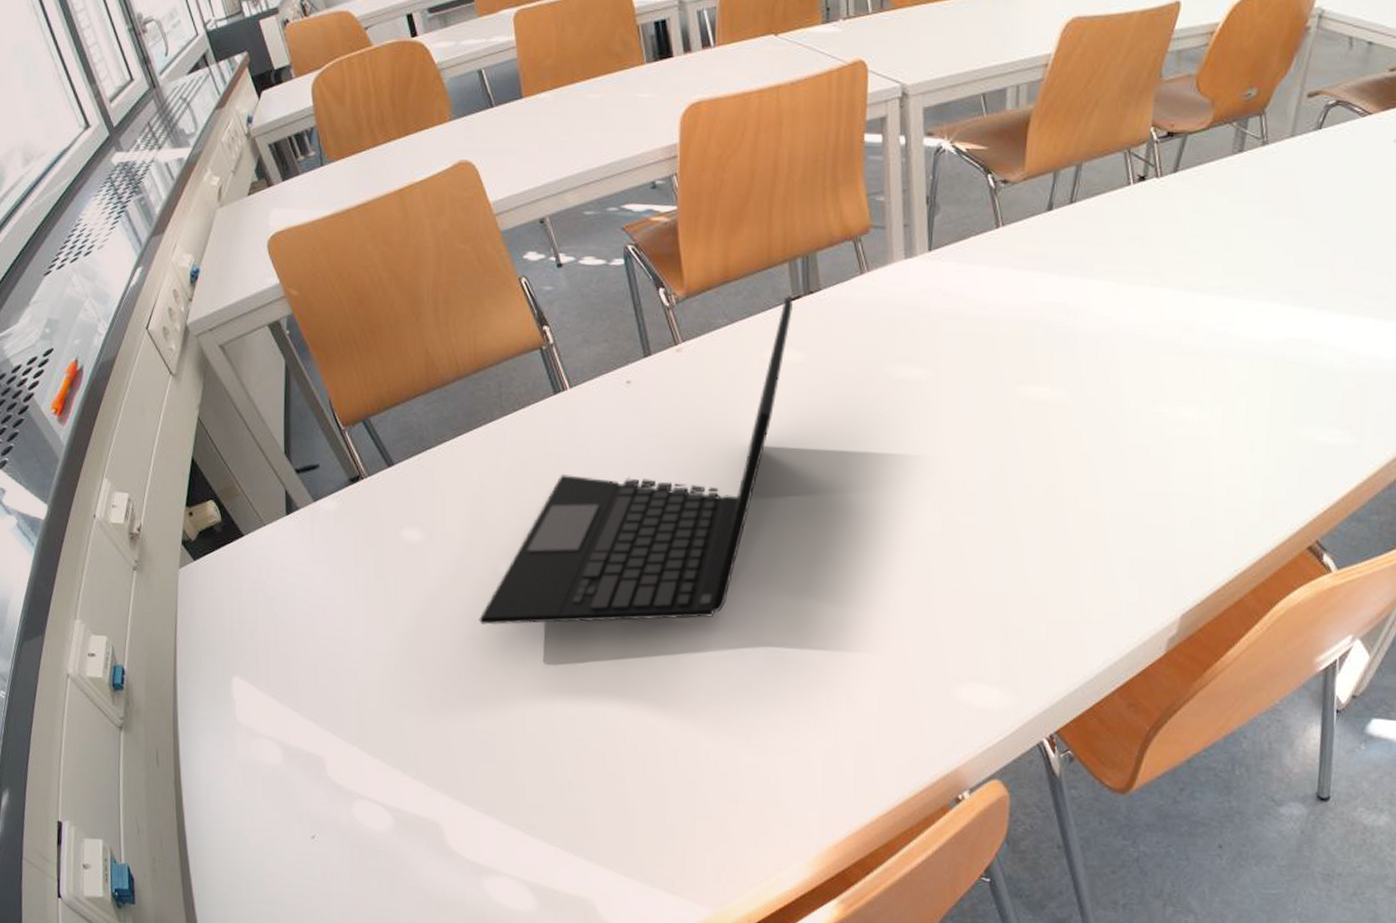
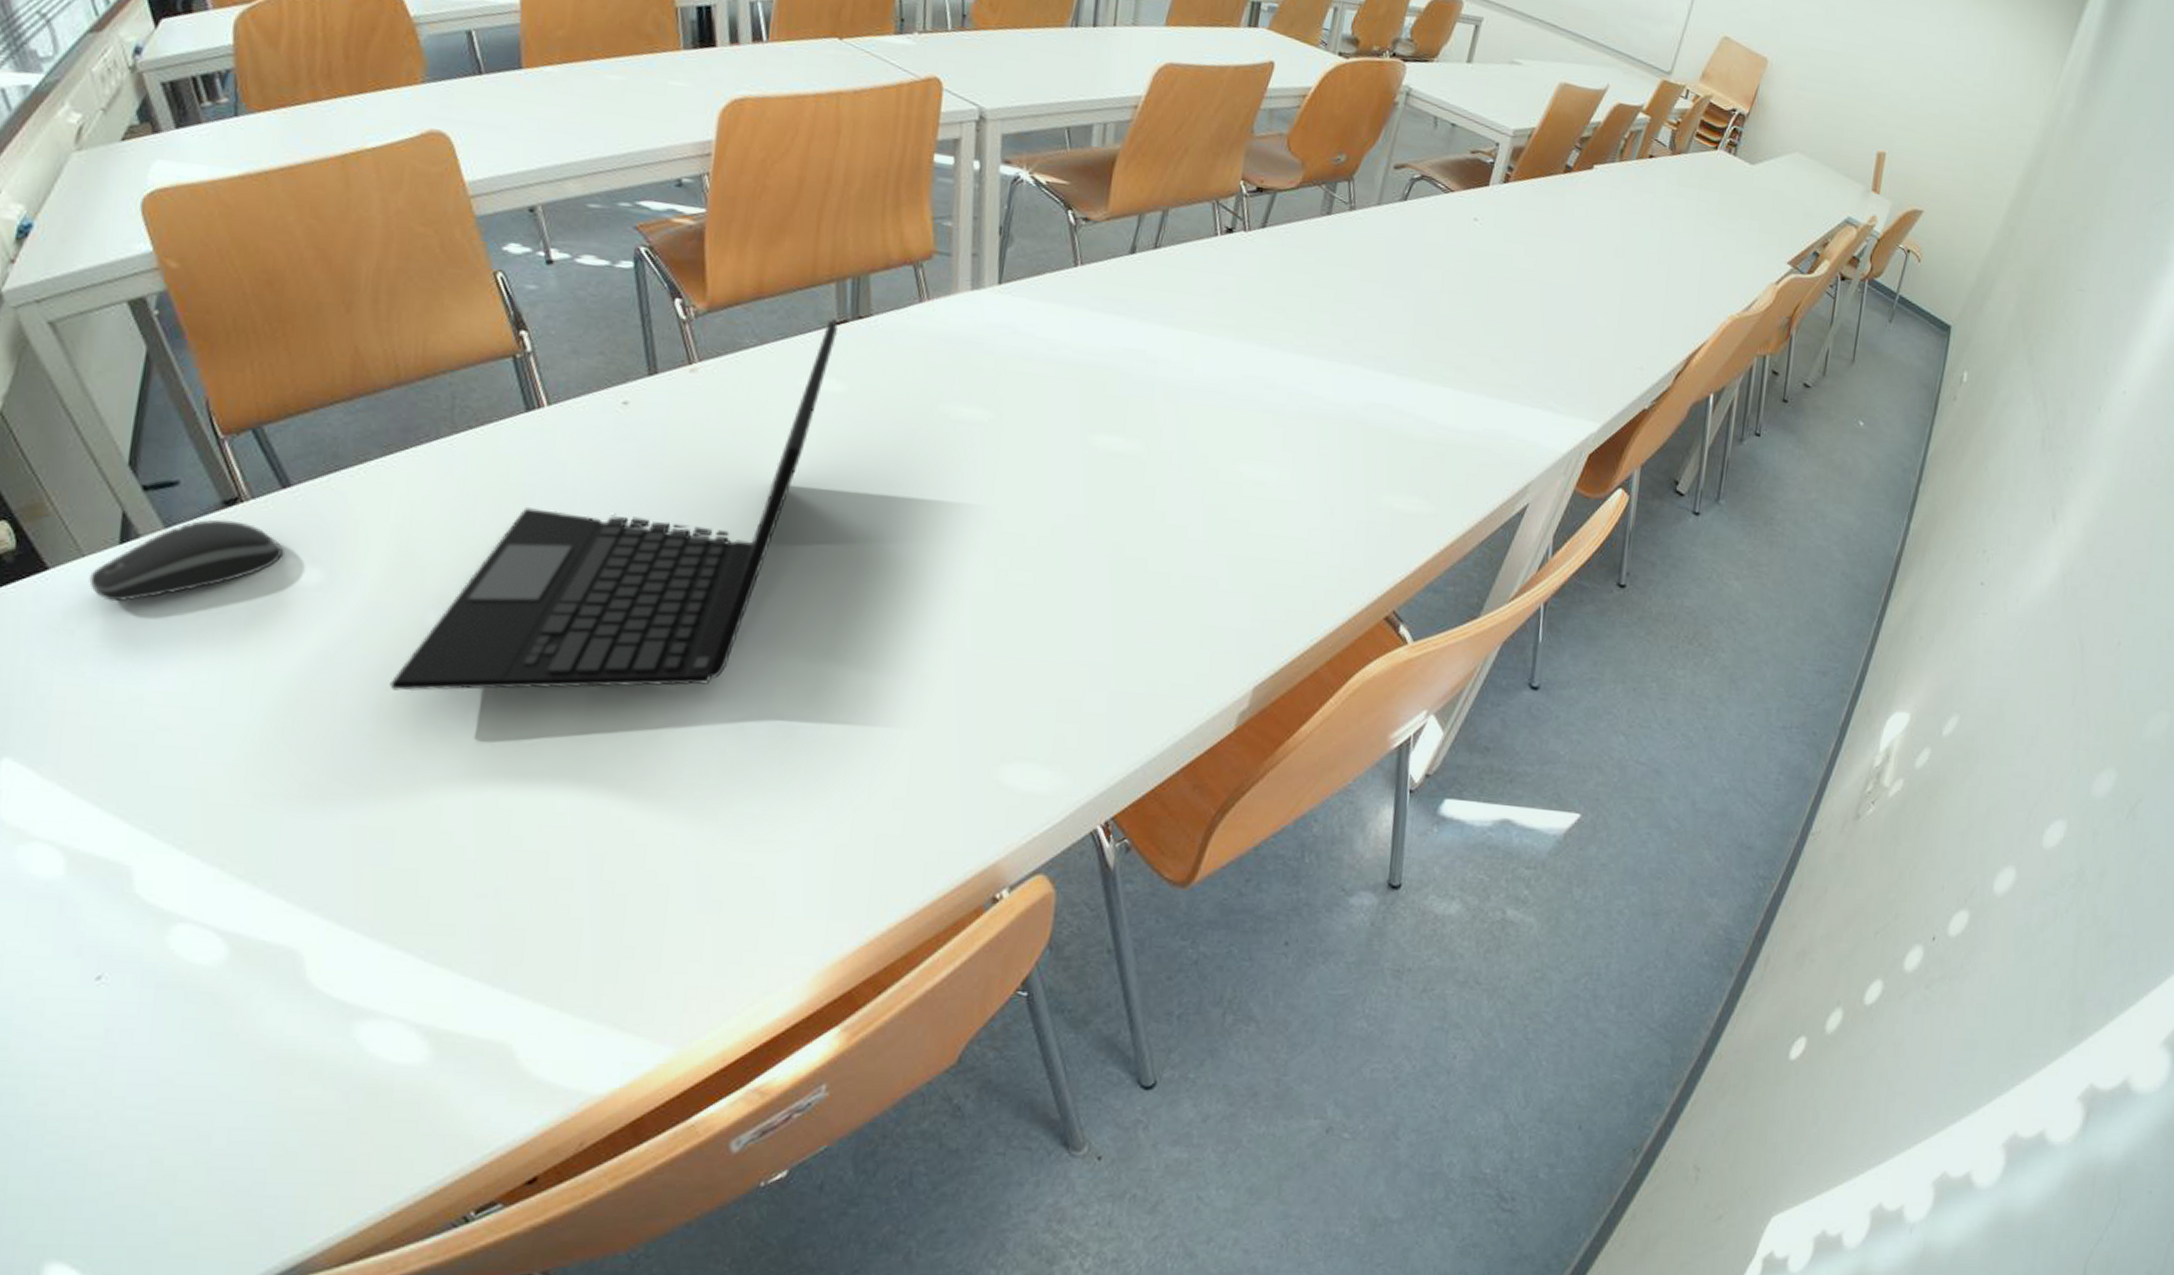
computer mouse: none [270,493,394,560] -> present [89,519,283,602]

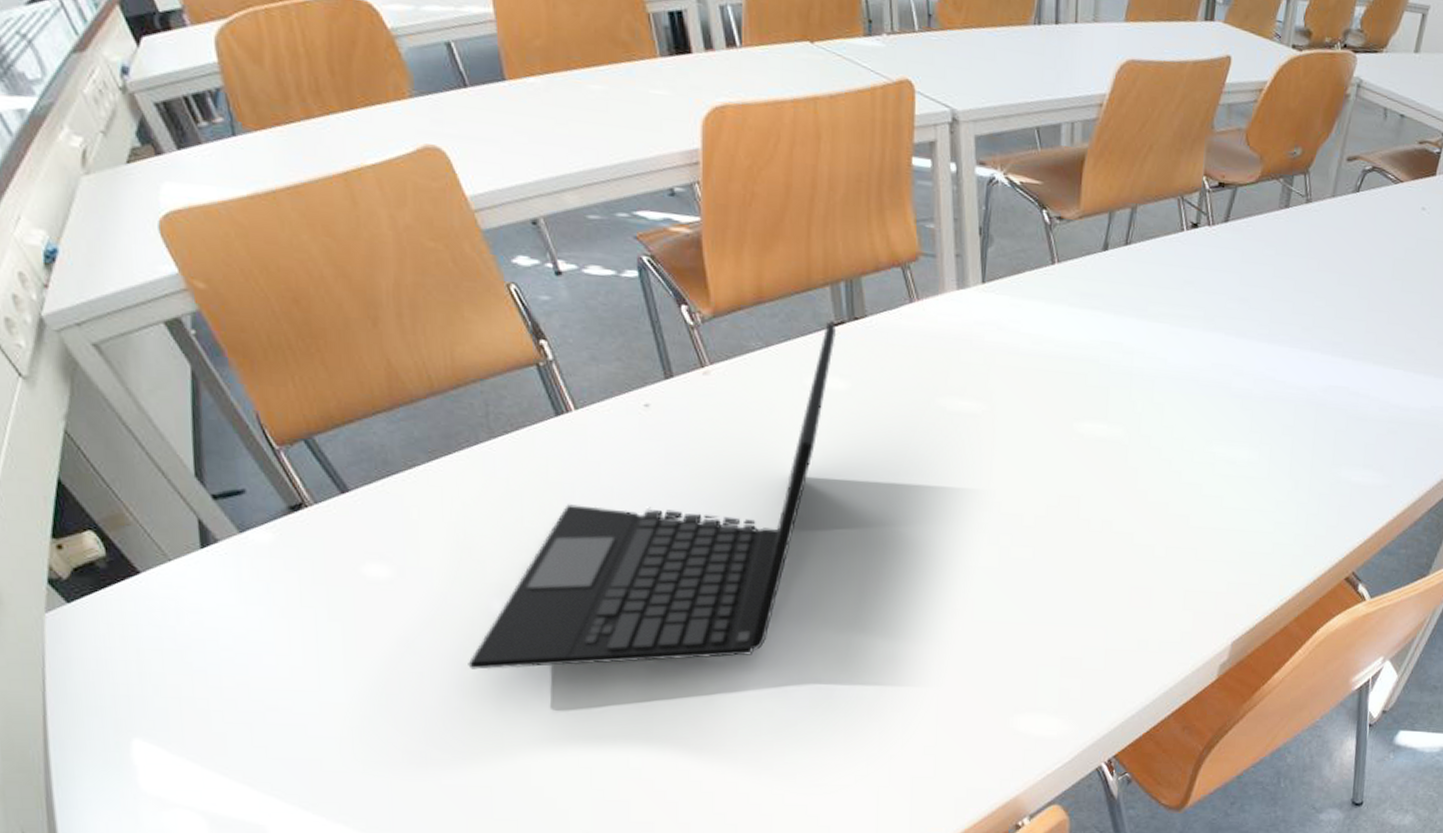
computer mouse: present [89,519,283,602] -> none [179,523,352,600]

